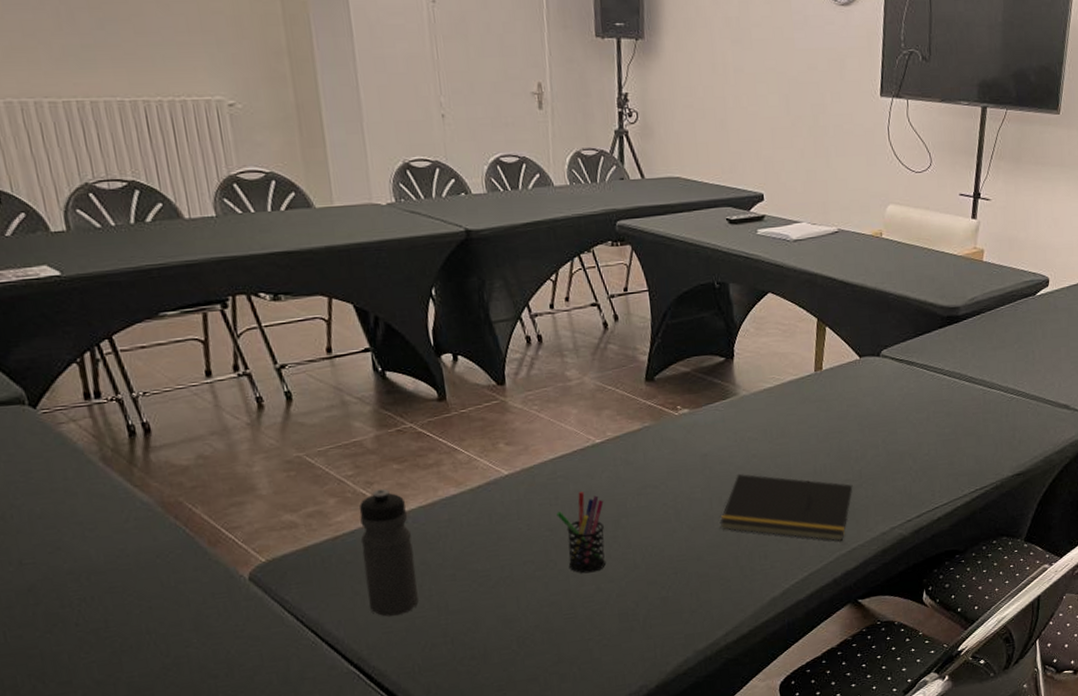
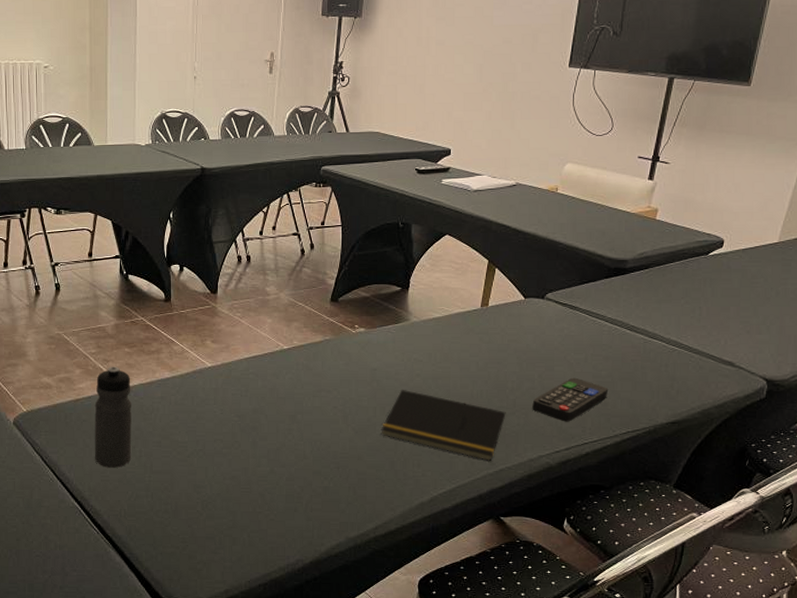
pen holder: present [556,491,605,574] -> none [245,388,284,457]
remote control: none [878,438,954,488] -> present [532,377,609,422]

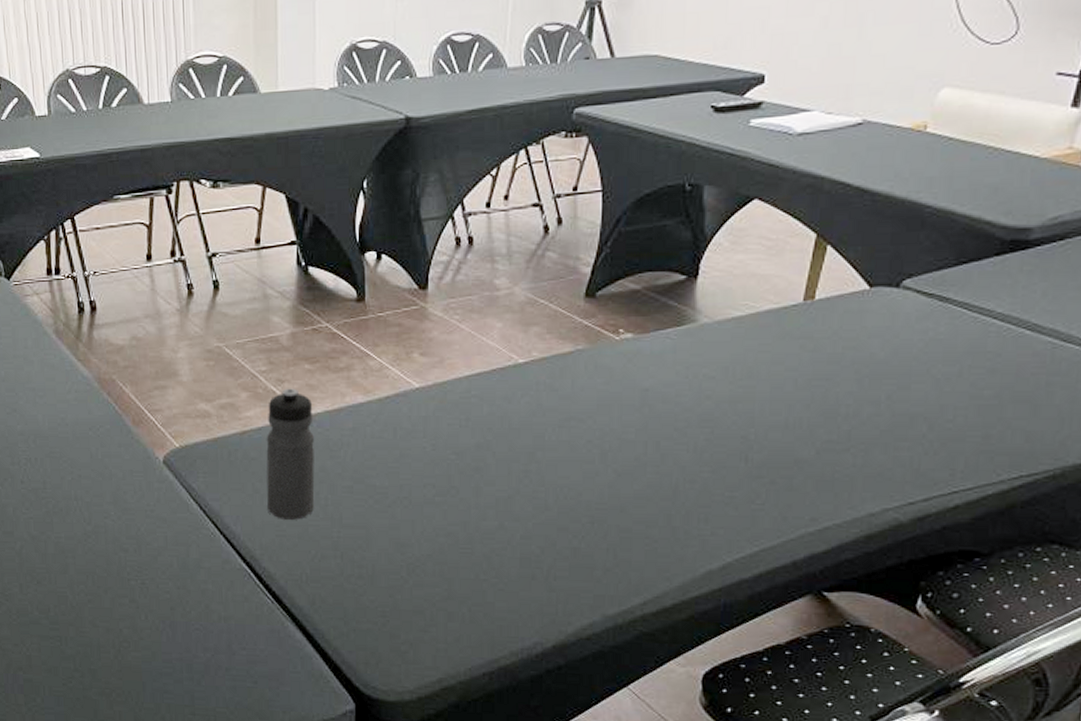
notepad: present [381,389,506,461] -> none [653,416,836,515]
remote control: present [532,377,609,422] -> none [875,399,994,462]

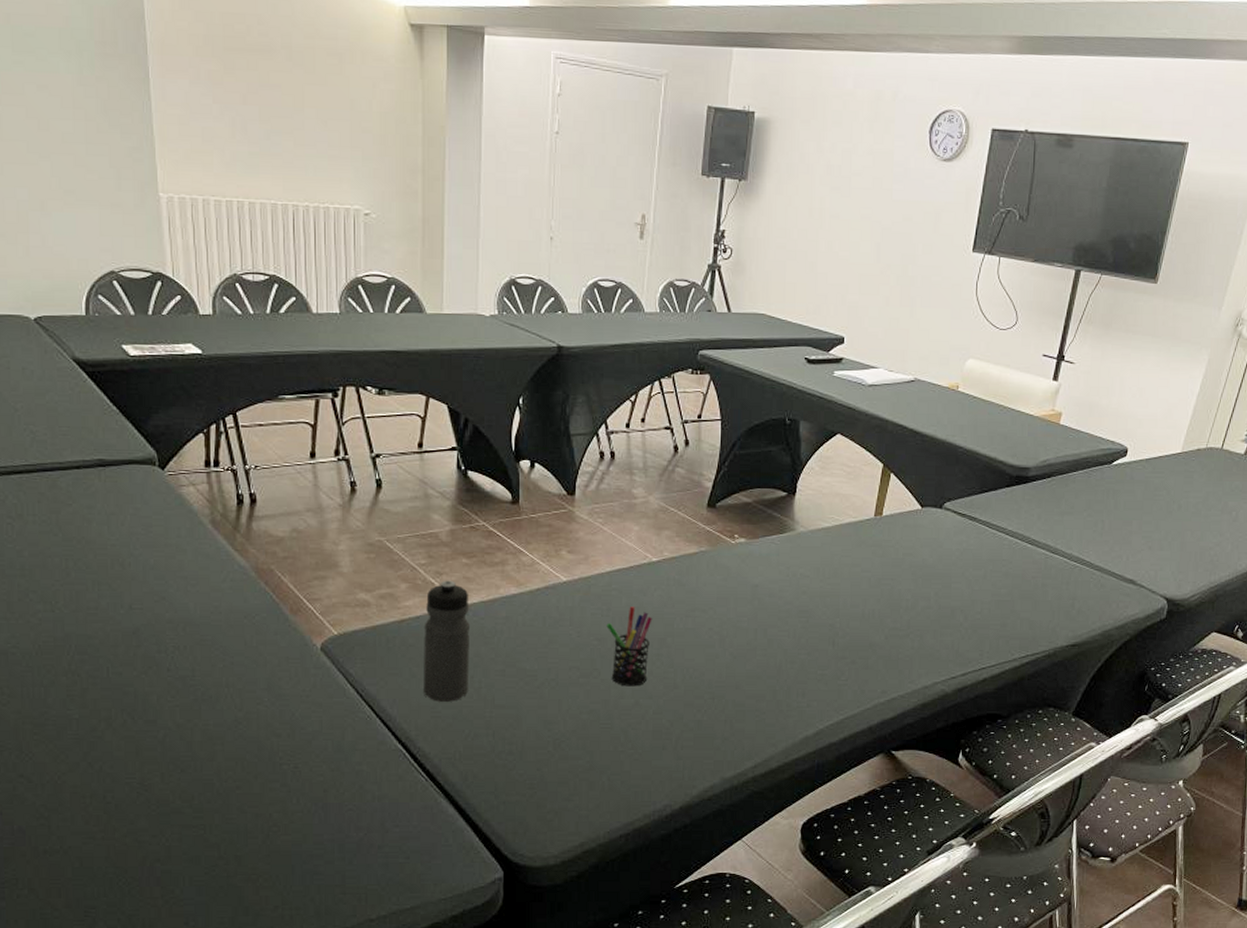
pen holder: none [465,416,519,507] -> present [606,607,652,687]

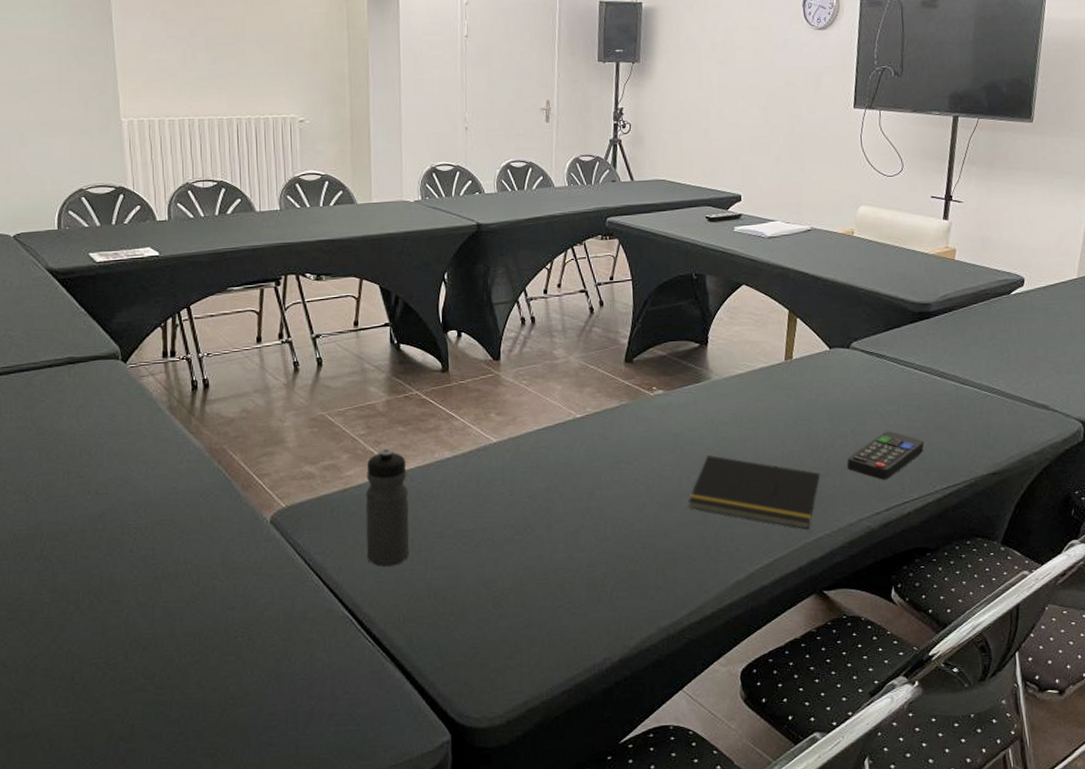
pen holder: present [606,607,652,687] -> none [537,462,580,541]
notepad: none [762,608,900,689] -> present [688,454,821,529]
remote control: none [927,596,1008,645] -> present [847,431,925,480]

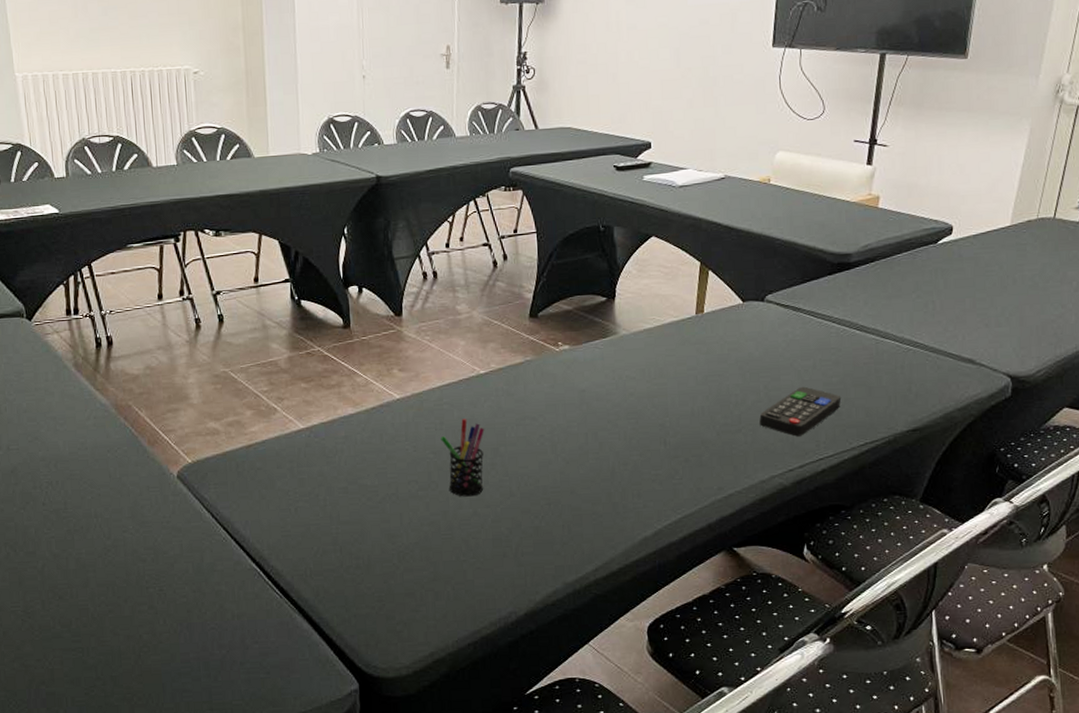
water bottle: present [365,448,410,567] -> none [269,404,315,521]
pen holder: none [537,462,580,541] -> present [440,419,484,497]
notepad: present [688,454,821,529] -> none [594,411,732,486]

